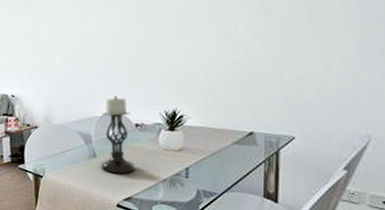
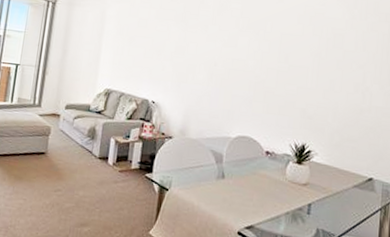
candle holder: present [100,96,135,173] -> none [227,120,263,200]

